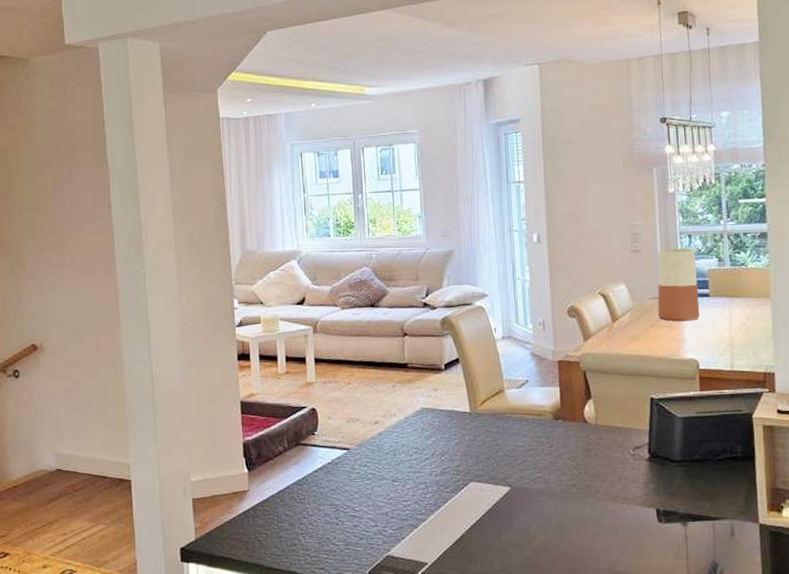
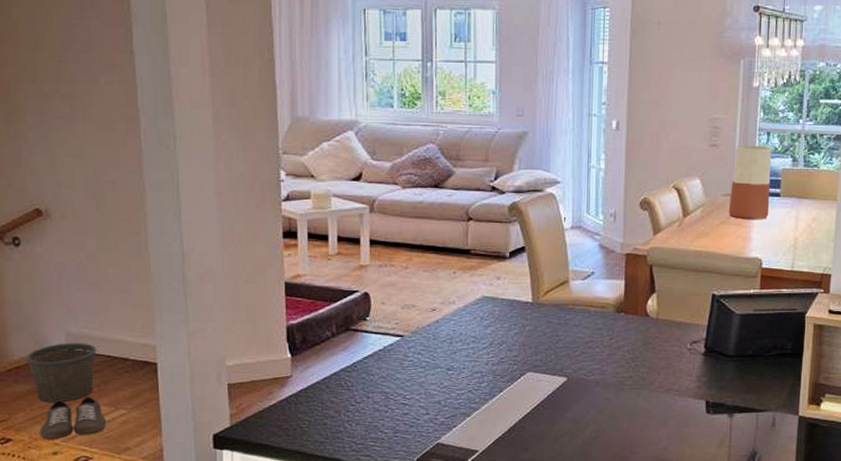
basket: none [22,463,81,519] -> present [26,343,97,403]
shoe: none [32,513,89,554] -> present [40,397,107,440]

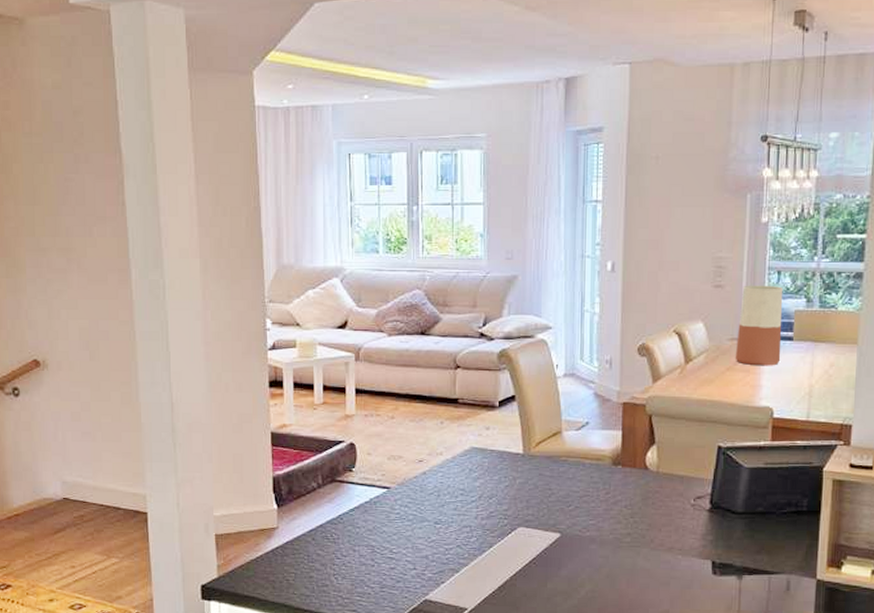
basket: present [26,343,97,403] -> none [25,491,91,551]
shoe: present [40,397,107,440] -> none [37,545,100,587]

